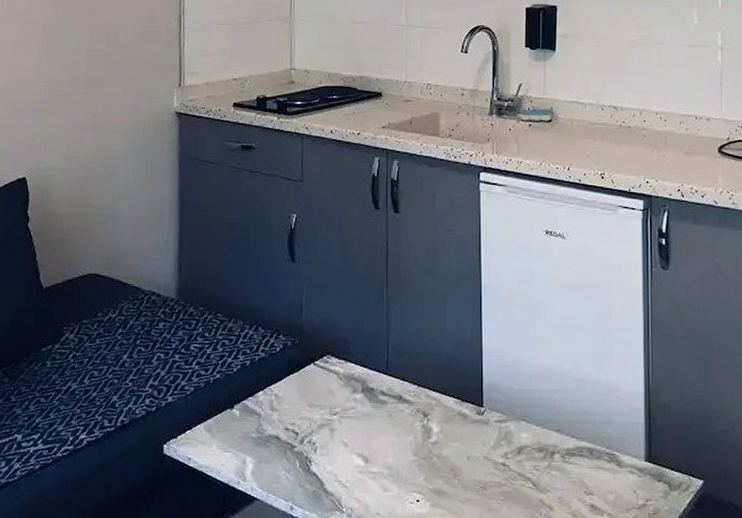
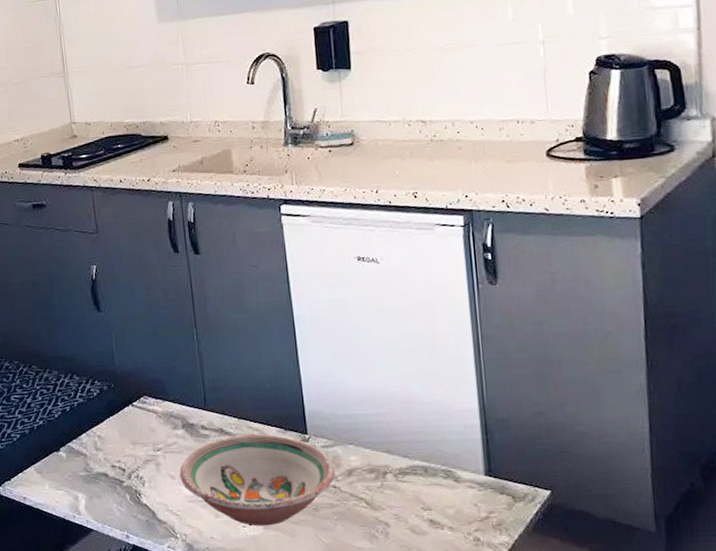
bowl: none [353,404,506,504] -> present [179,434,336,526]

